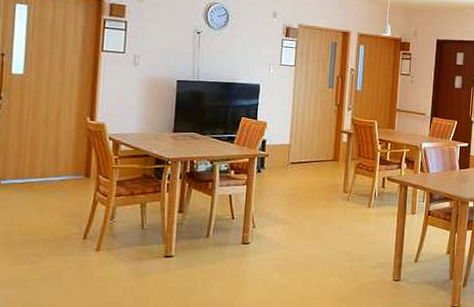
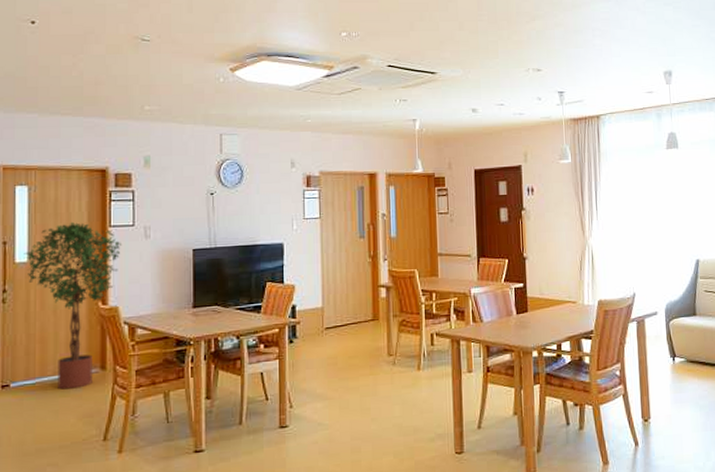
potted tree: none [20,42,113,191] -> present [24,221,123,390]

